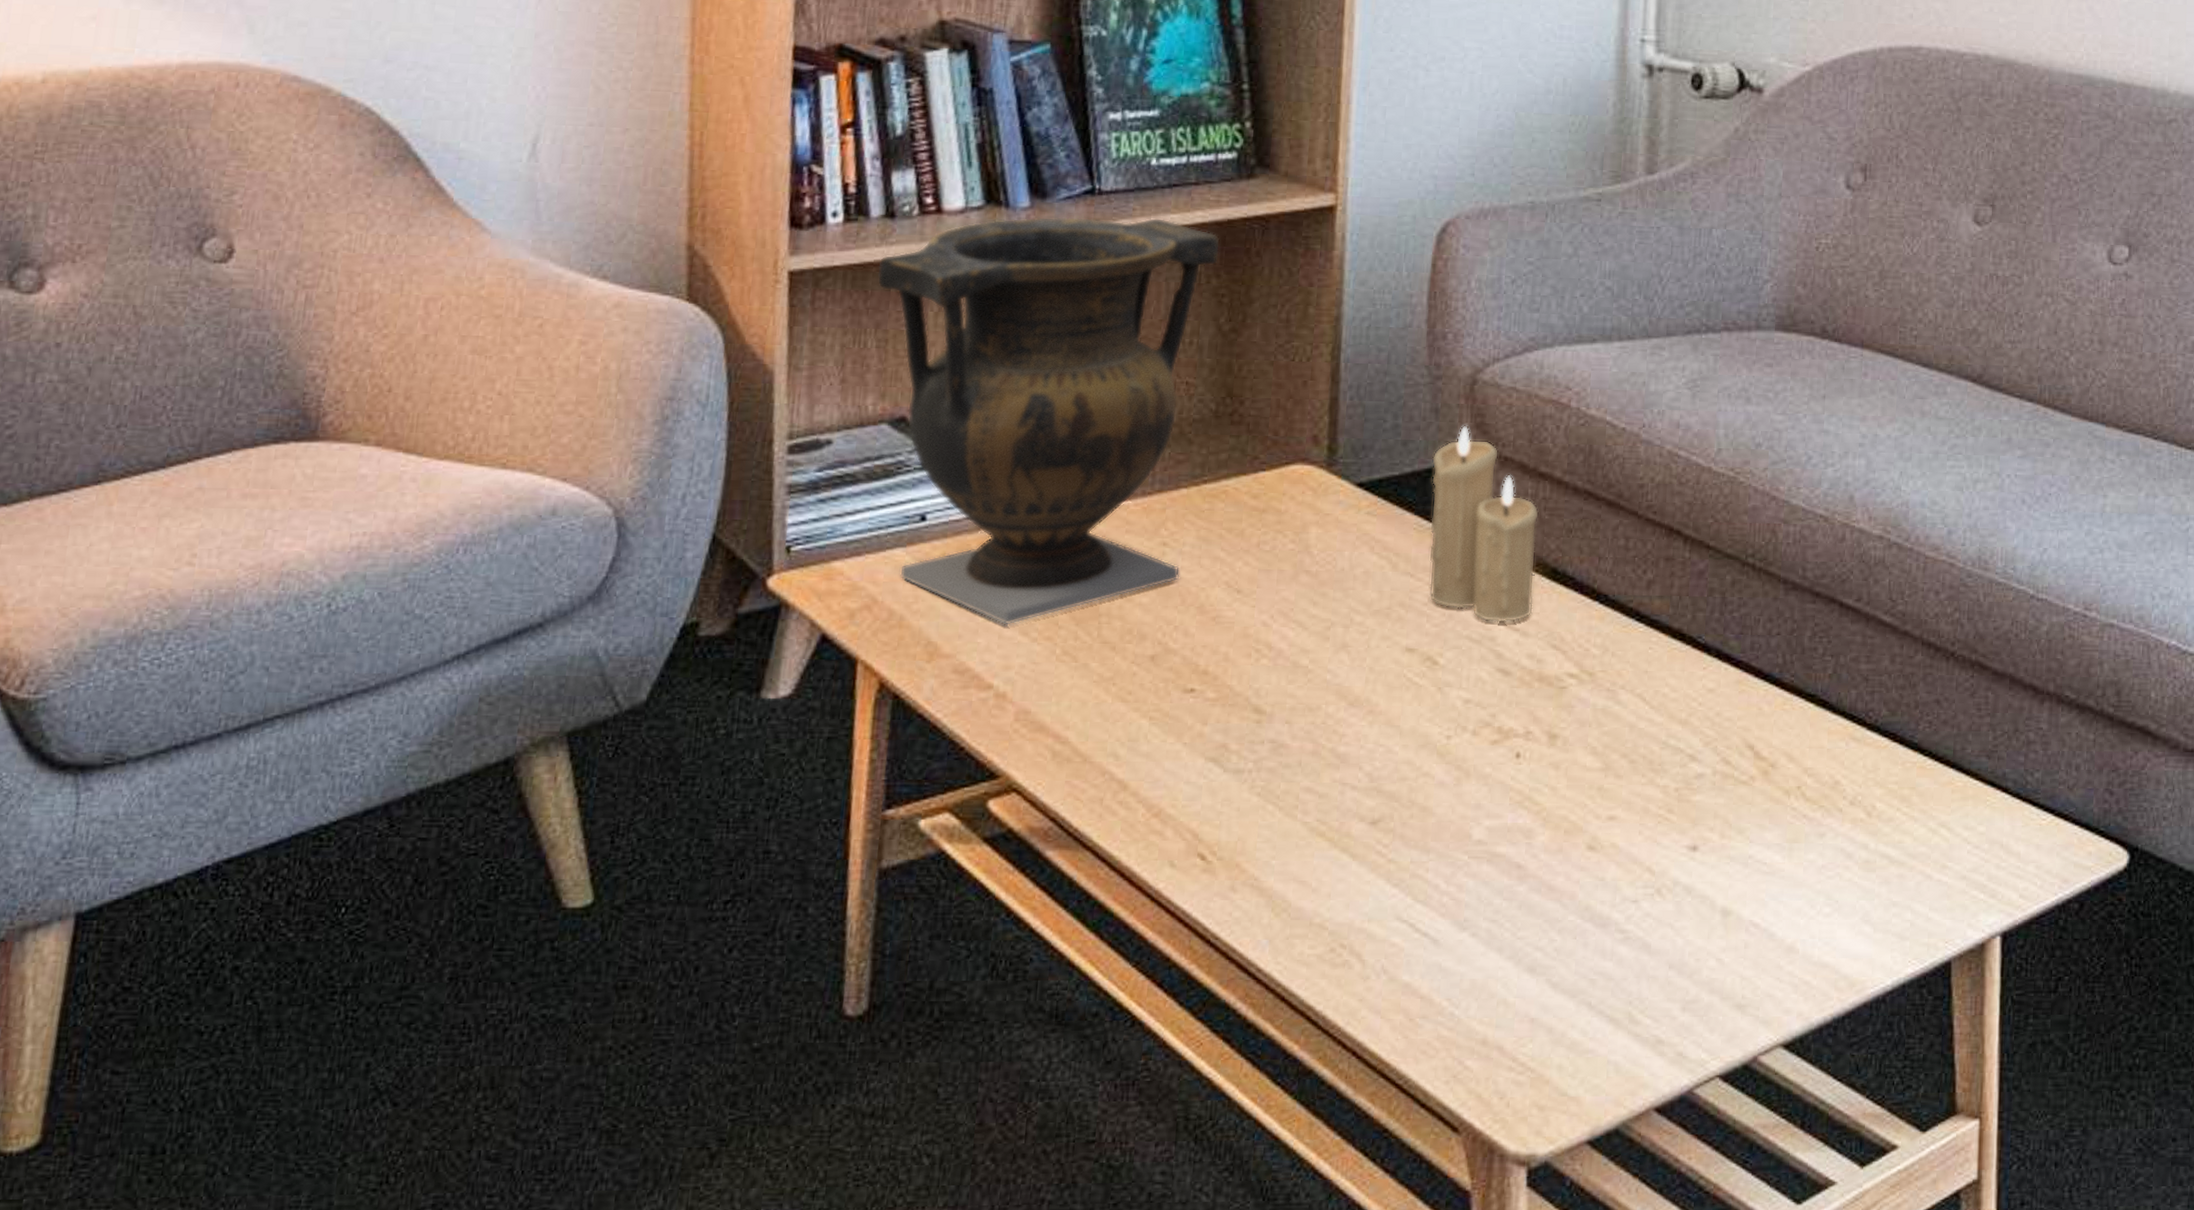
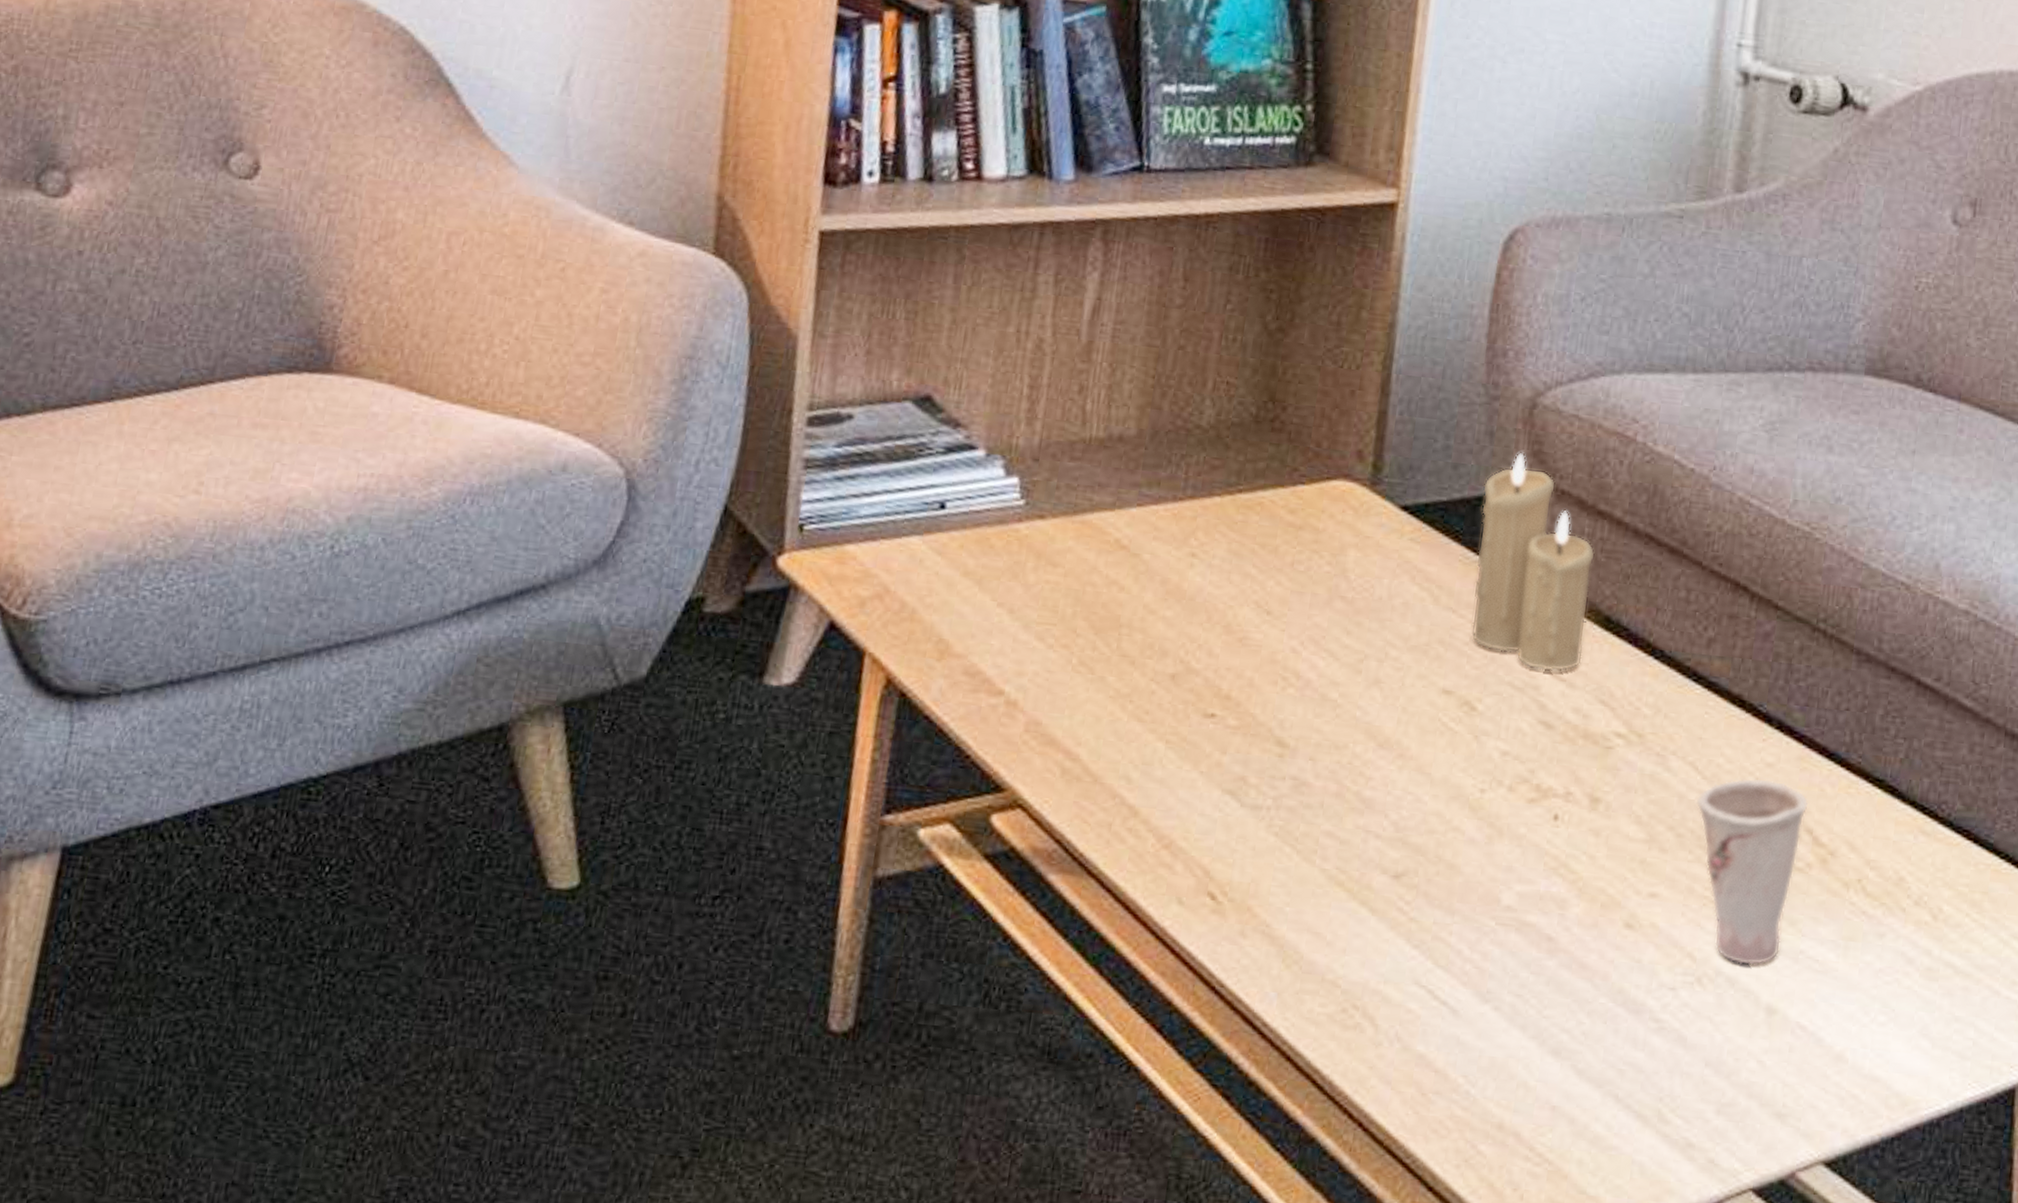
vase: present [877,216,1220,625] -> none [910,191,1272,629]
cup: none [1645,703,1749,873] -> present [1696,778,1809,966]

